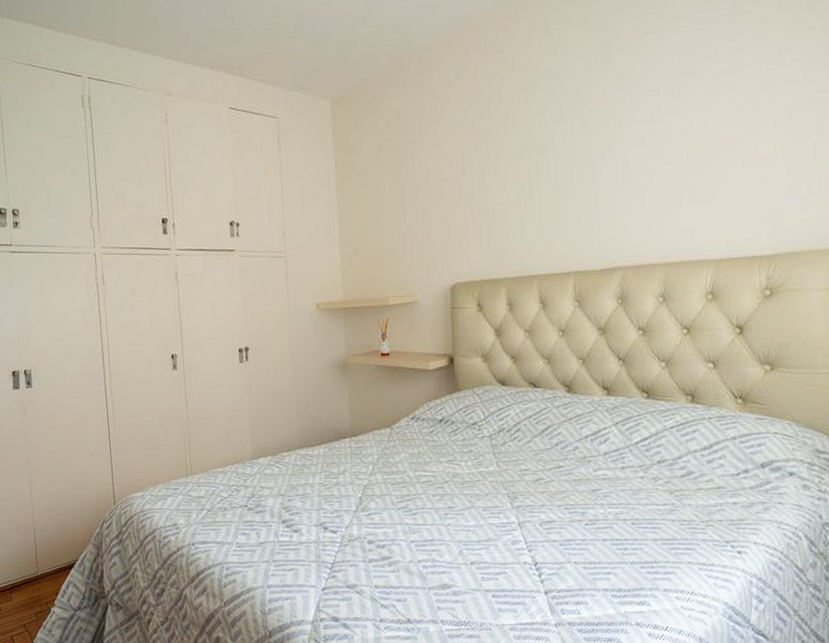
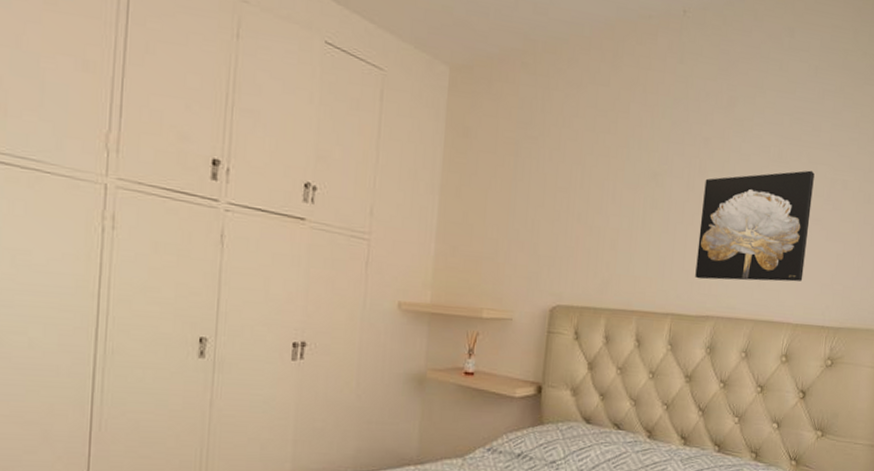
wall art: none [590,101,720,234] -> present [695,170,815,282]

